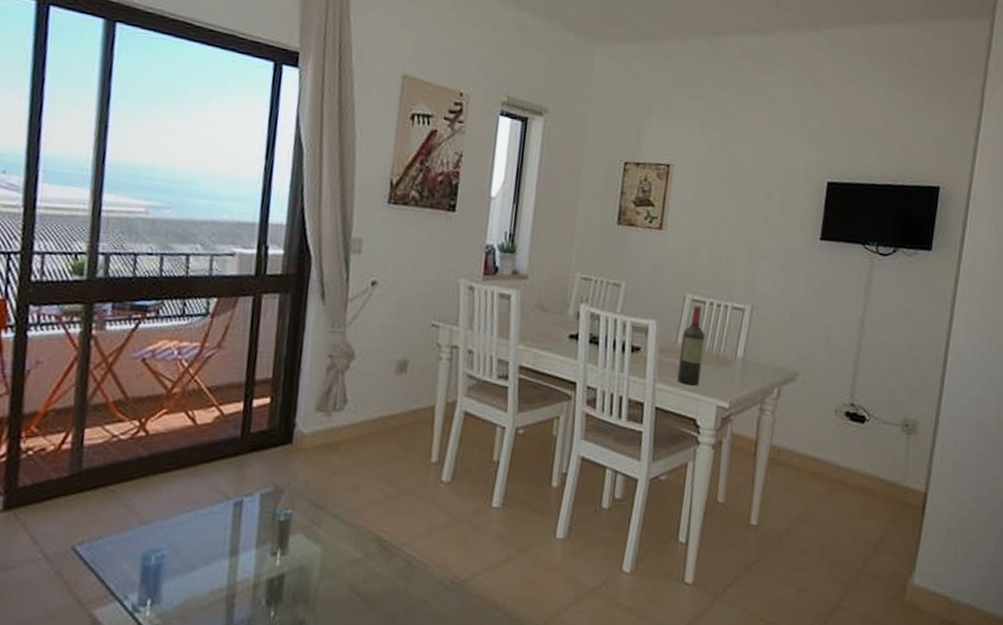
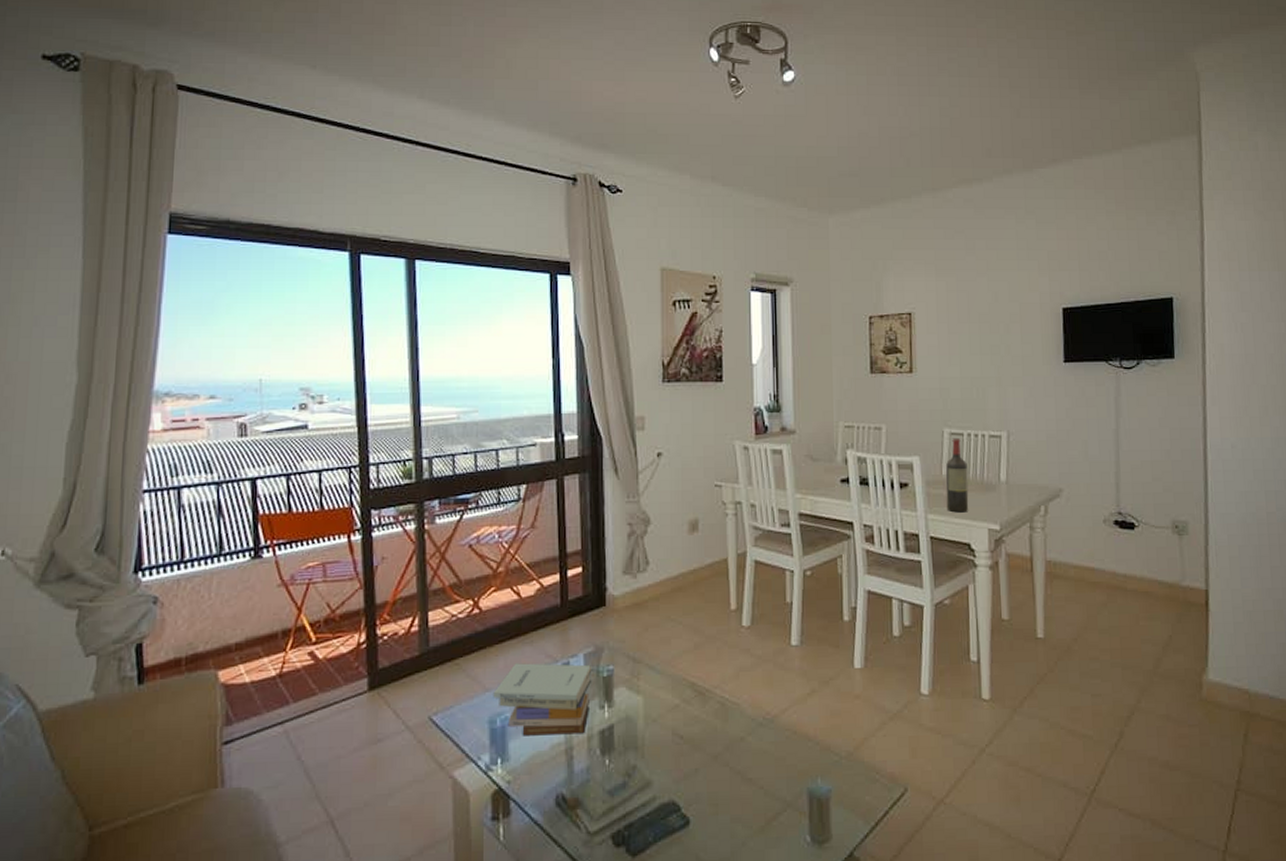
books: none [150,496,268,581] -> present [493,663,592,736]

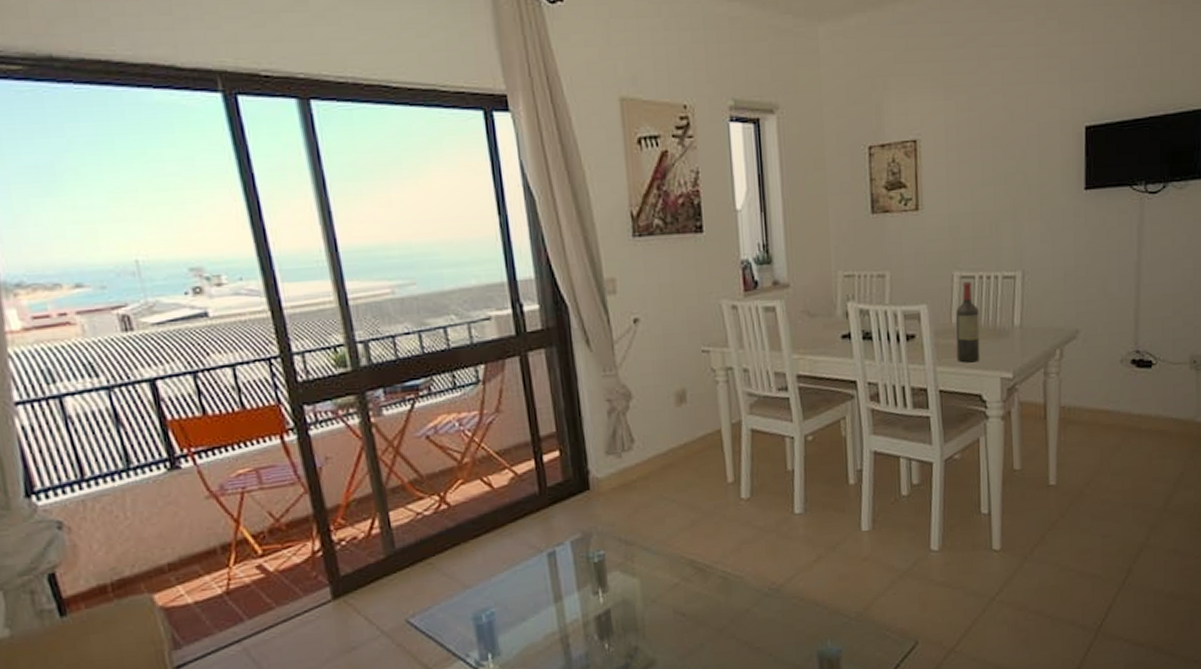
books: present [493,663,592,736] -> none [474,552,583,629]

